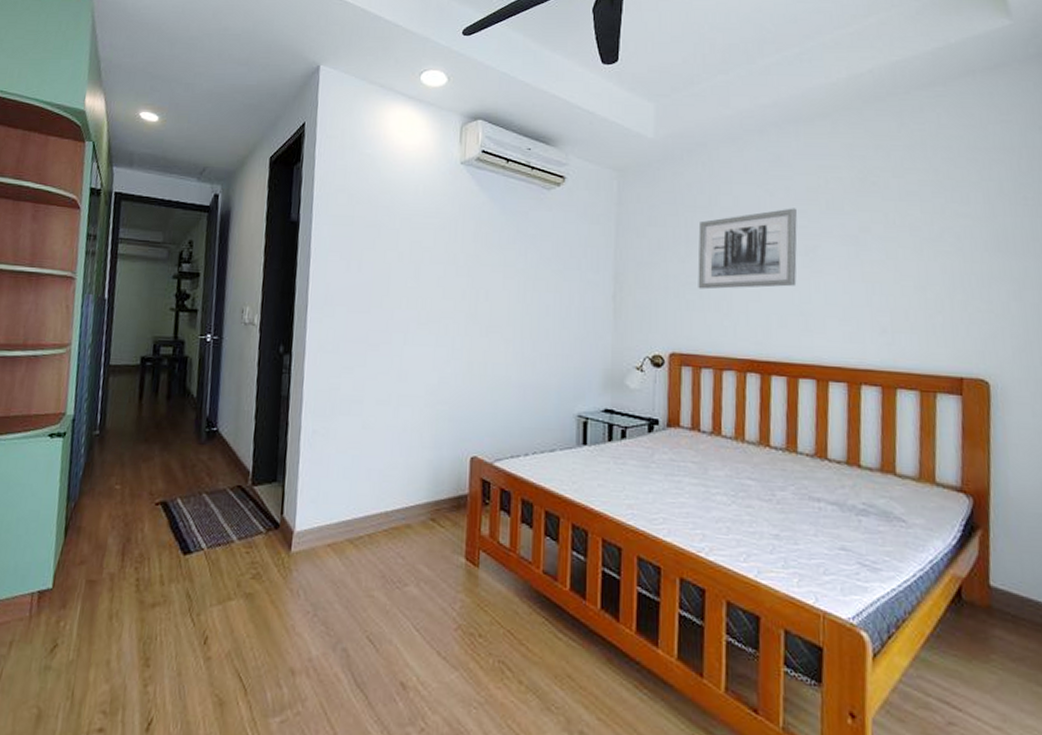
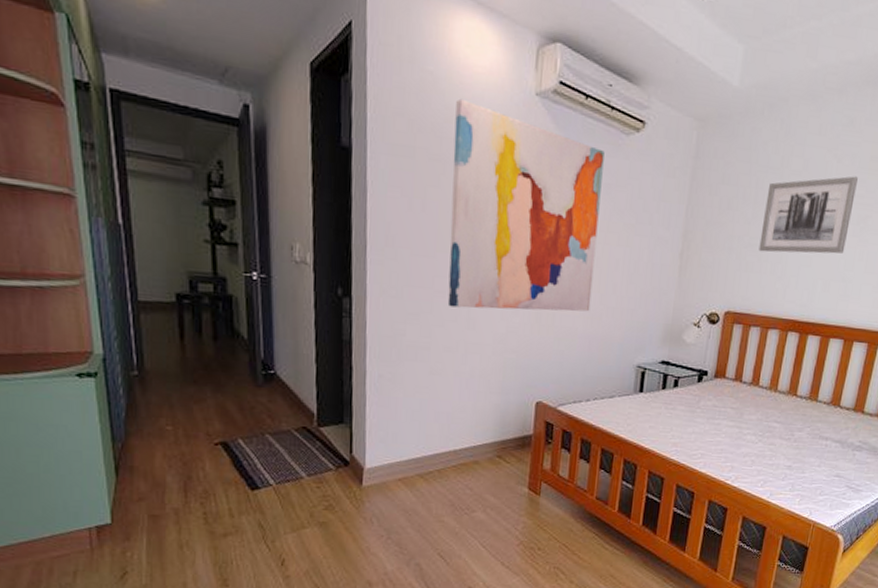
wall art: none [380,173,528,360] -> present [447,98,605,312]

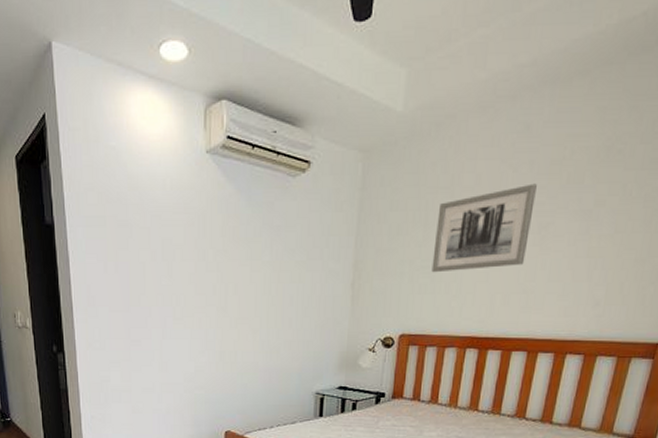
wall art: present [447,98,605,312] -> none [137,167,273,353]

